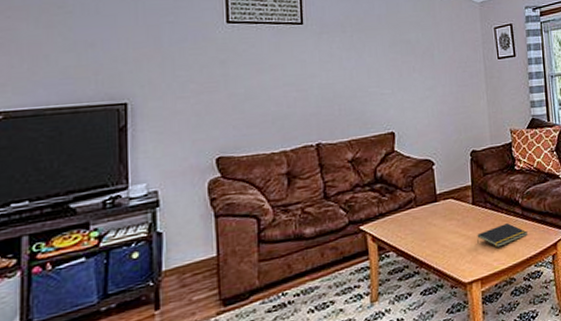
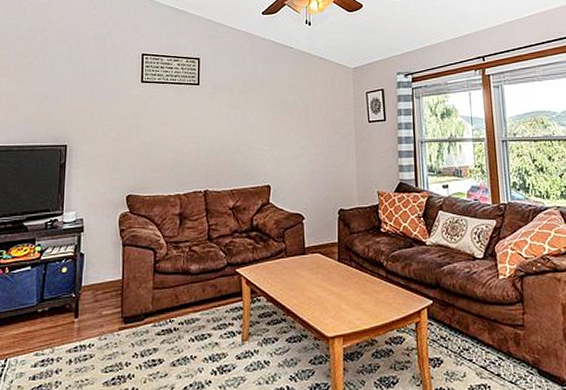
notepad: present [477,223,527,247] -> none [341,284,391,306]

